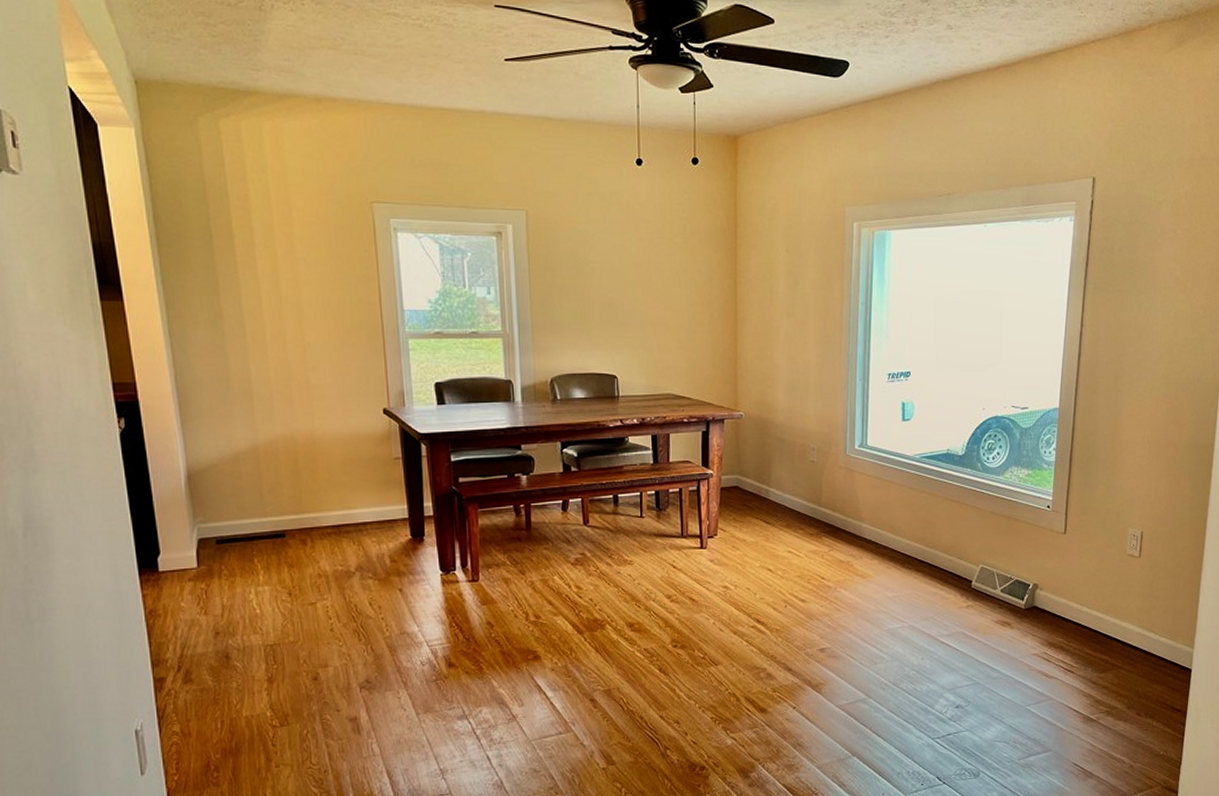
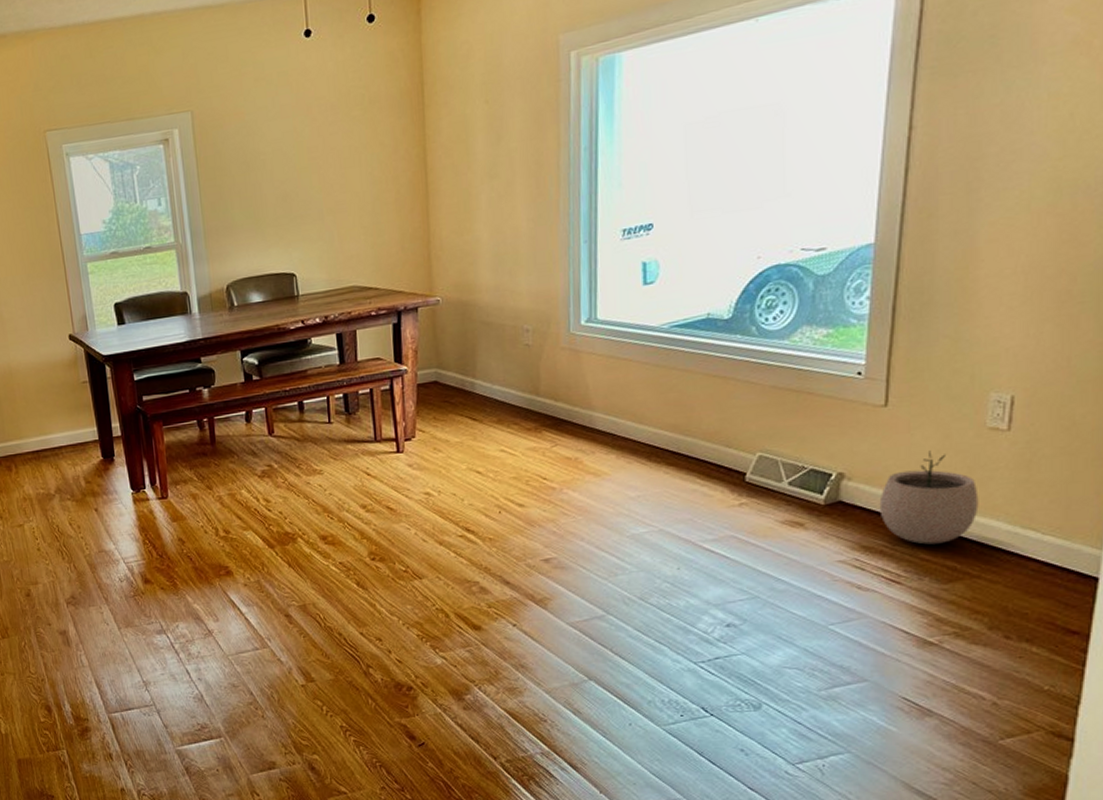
plant pot: none [1060,569,1122,642] -> present [879,450,979,545]

